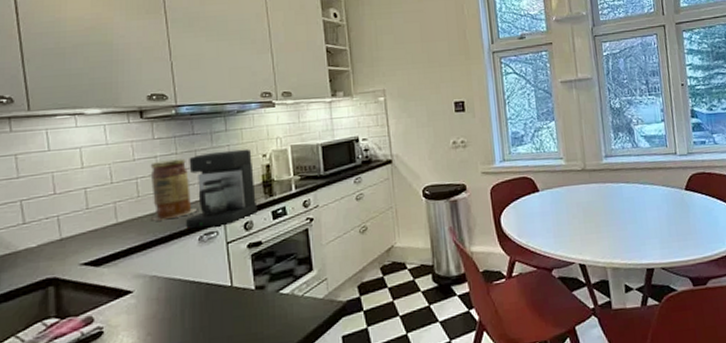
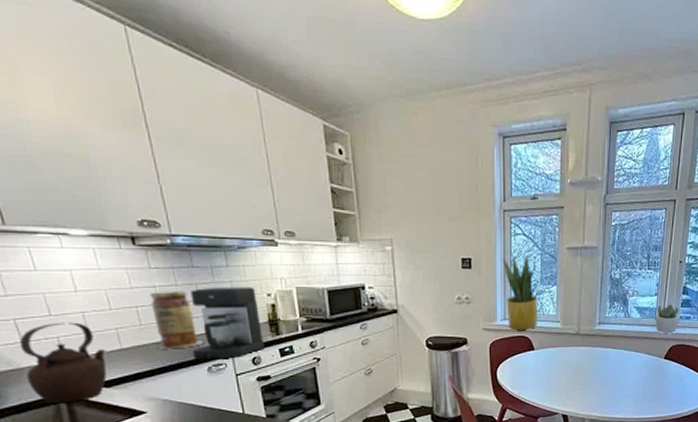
teapot: none [21,199,102,289] -> present [19,322,107,404]
planter: none [495,91,539,172] -> present [502,254,542,331]
succulent plant: none [666,129,695,162] -> present [655,304,680,333]

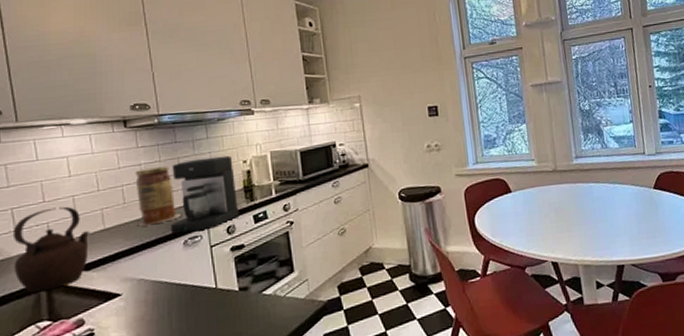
planter: present [502,254,542,331] -> none [467,95,512,174]
succulent plant: present [655,304,680,333] -> none [634,130,663,162]

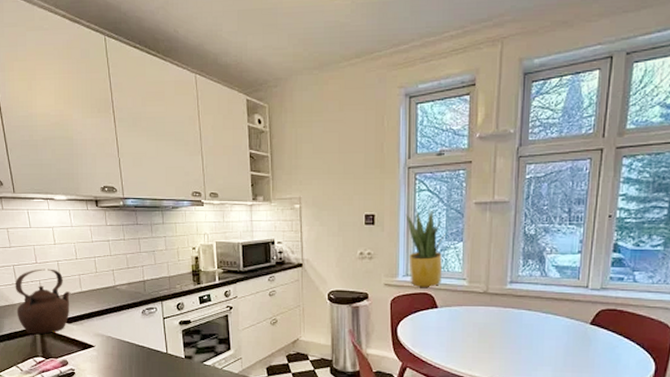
canister: present [135,166,181,227] -> none [104,244,140,294]
coffee maker: present [171,155,240,234] -> none [132,241,188,304]
planter: none [467,95,512,174] -> present [405,210,447,287]

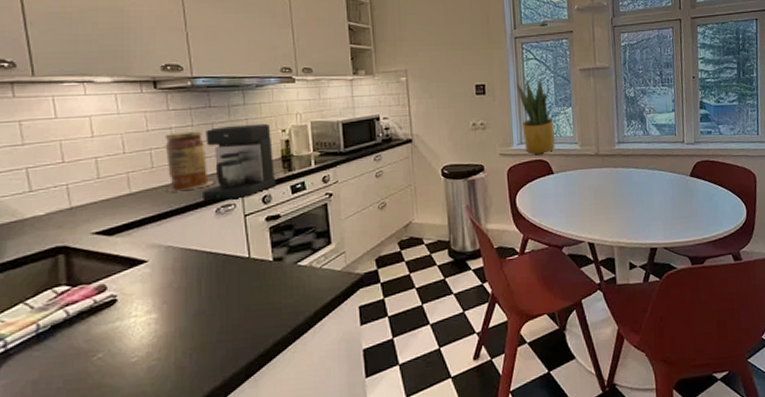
teapot: present [15,268,71,335] -> none [27,168,114,257]
canister: none [104,244,140,294] -> present [165,131,214,192]
coffee maker: none [132,241,188,304] -> present [203,123,276,202]

